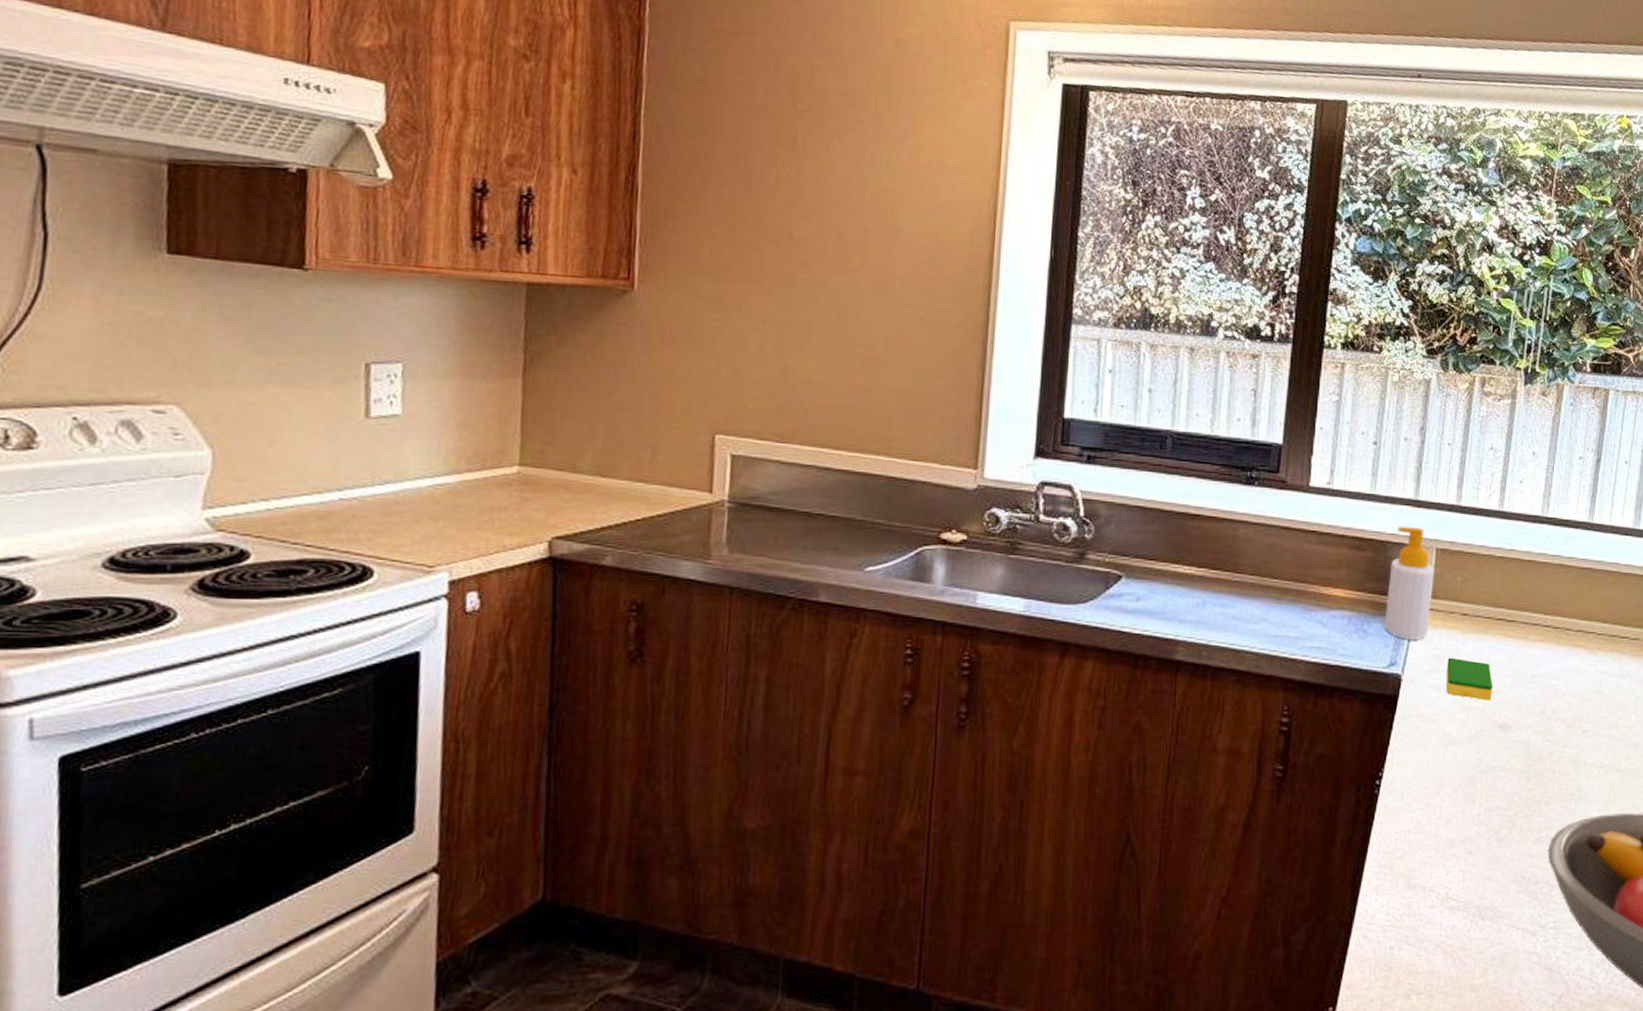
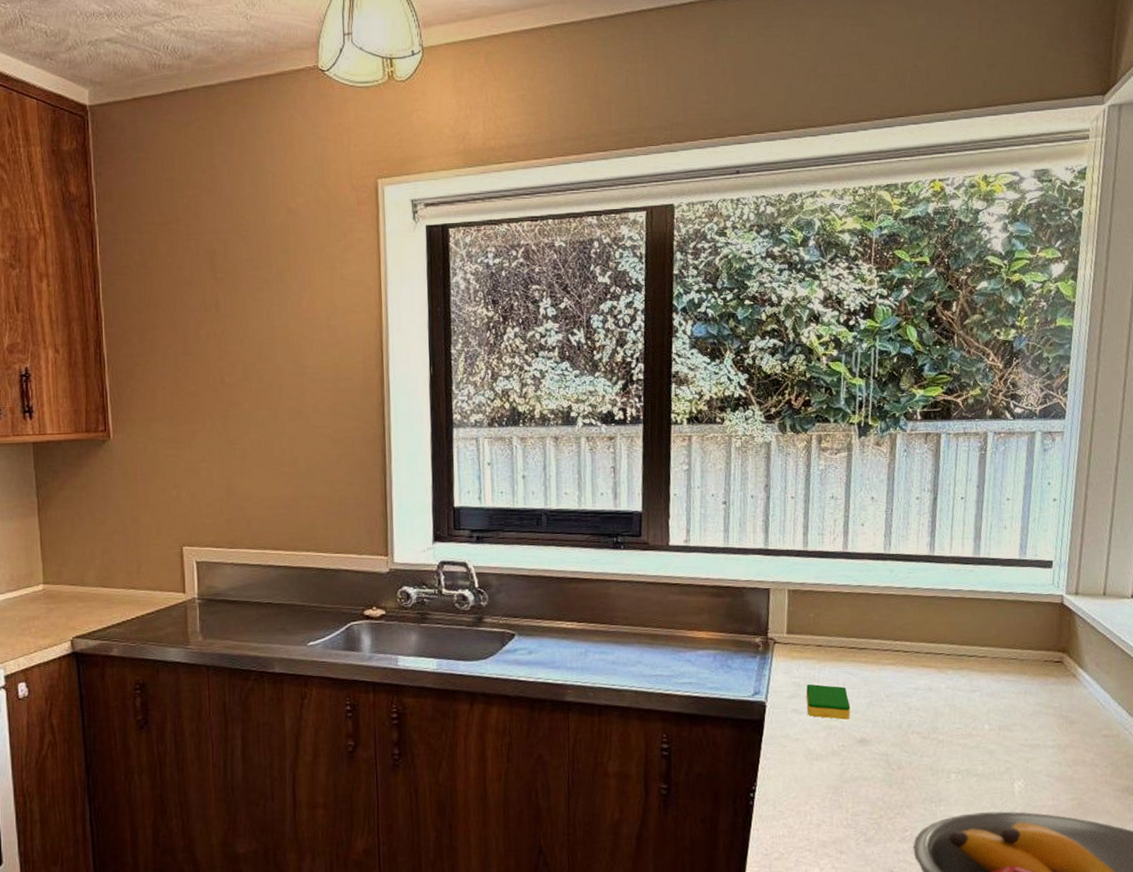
soap bottle: present [1384,526,1434,640] -> none [746,572,788,671]

